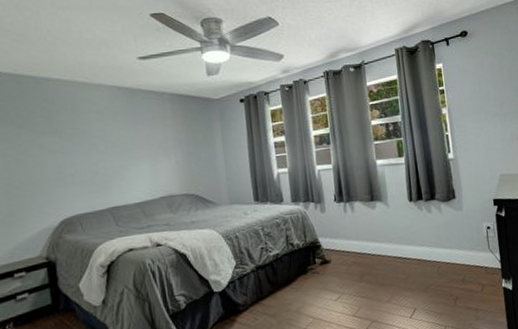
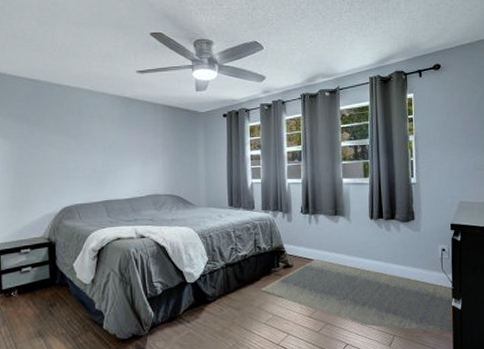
rug: none [298,250,508,319] -> present [261,258,454,333]

